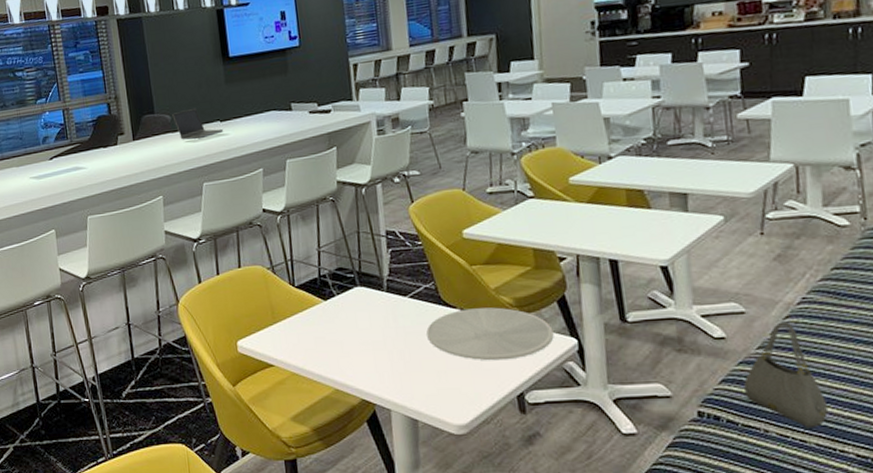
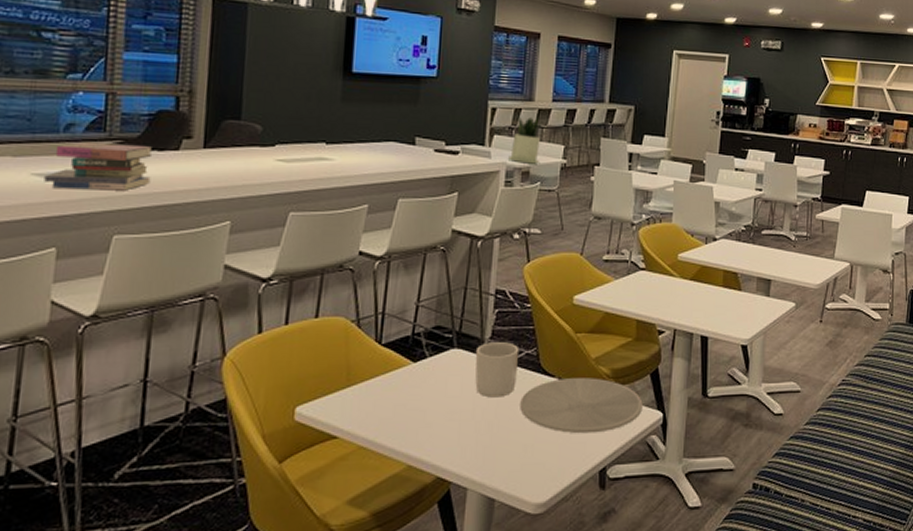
books: none [38,145,103,186] -> present [44,142,152,191]
laptop computer: present [172,109,224,140] -> none [264,123,329,159]
planter: none [376,65,407,111] -> present [508,116,542,164]
mug: none [376,278,420,329] -> present [475,342,520,398]
handbag: present [743,321,828,427] -> none [791,400,848,496]

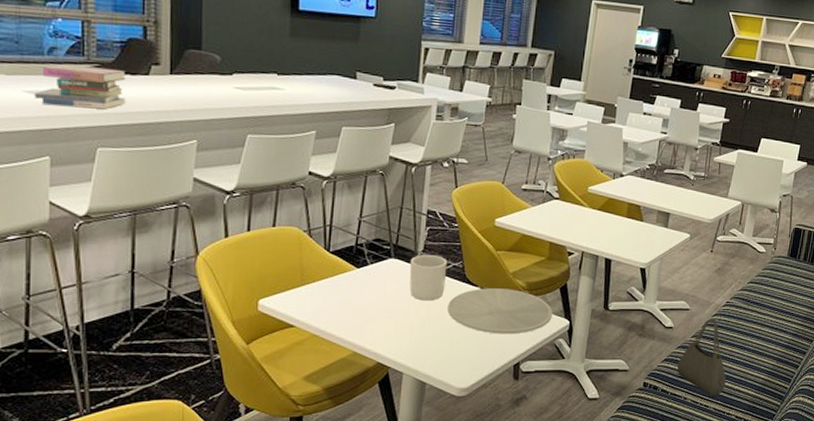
planter: present [508,116,542,164] -> none [439,56,470,101]
handbag: none [791,400,848,496] -> present [677,318,726,396]

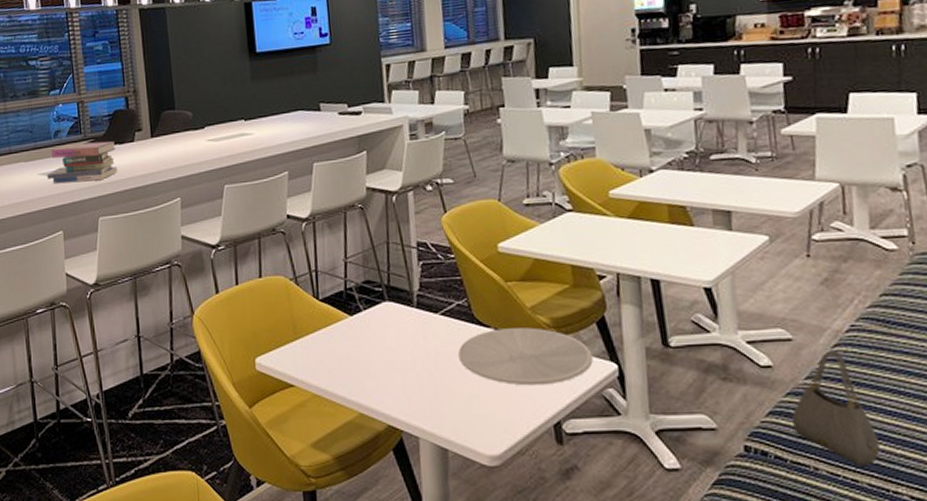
mug: present [409,255,448,301] -> none [406,294,452,349]

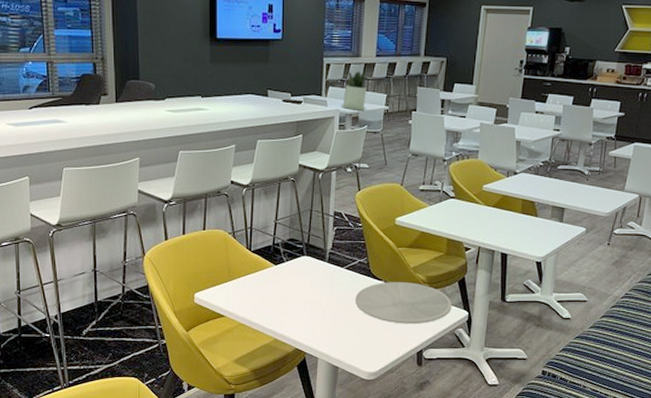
books: present [47,141,118,183] -> none [15,100,83,135]
planter: none [409,67,441,115] -> present [341,70,368,110]
handbag: present [792,350,880,466] -> none [576,310,626,385]

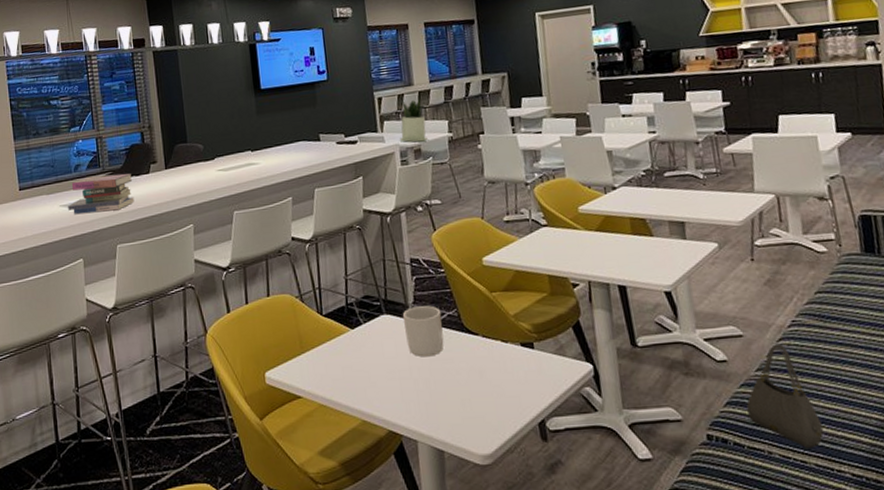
books: none [15,100,83,135] -> present [68,173,135,214]
mug: none [320,252,354,294] -> present [402,305,444,357]
plate: present [355,282,452,324] -> none [450,333,571,388]
handbag: none [576,310,626,385] -> present [746,344,824,448]

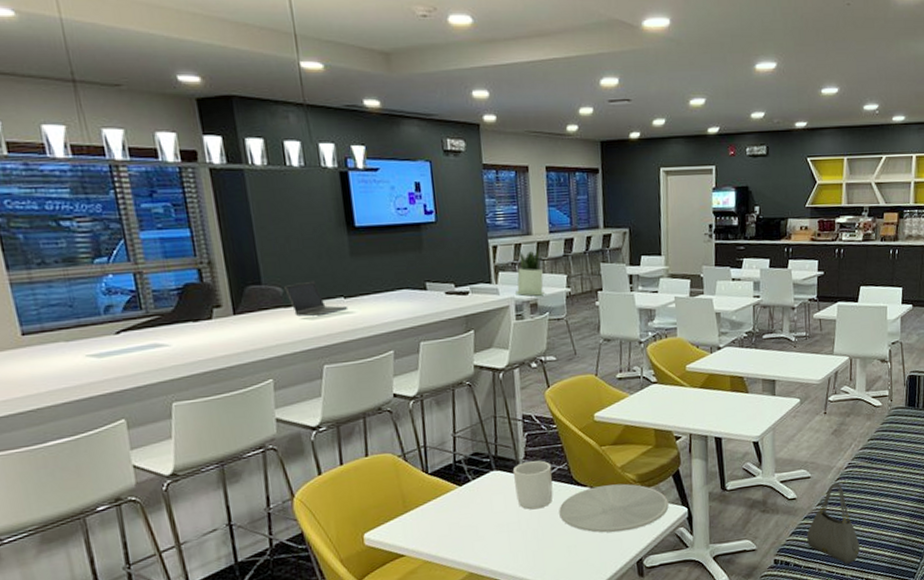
books: present [68,173,135,214] -> none [98,318,193,366]
laptop computer: none [204,138,255,168] -> present [284,282,348,316]
plate: none [450,333,571,388] -> present [559,483,669,533]

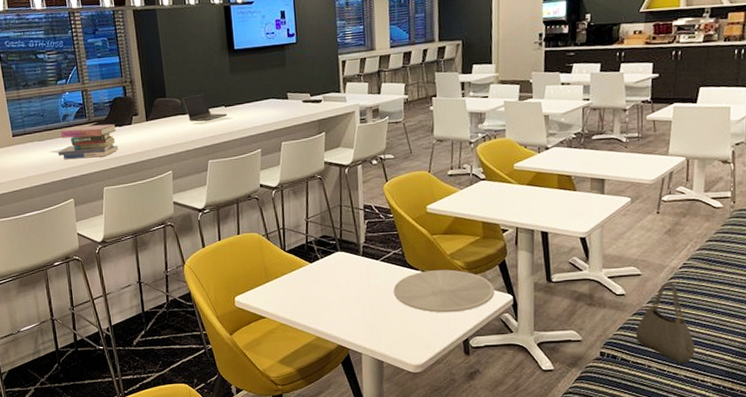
books: none [98,318,193,366] -> present [58,124,119,159]
mug: present [512,460,553,510] -> none [354,245,389,287]
planter: present [515,251,545,296] -> none [360,64,385,103]

